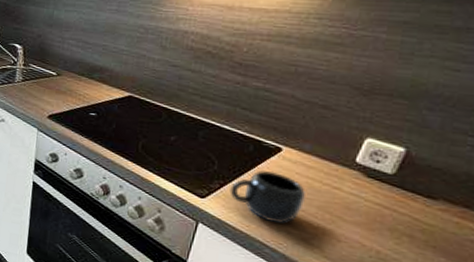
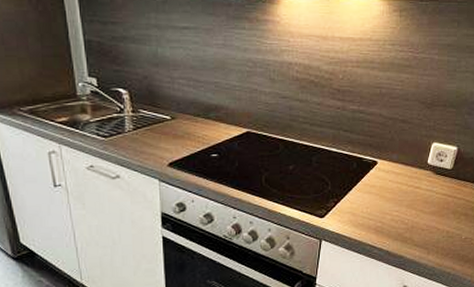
mug: present [230,170,306,223] -> none [343,182,398,226]

